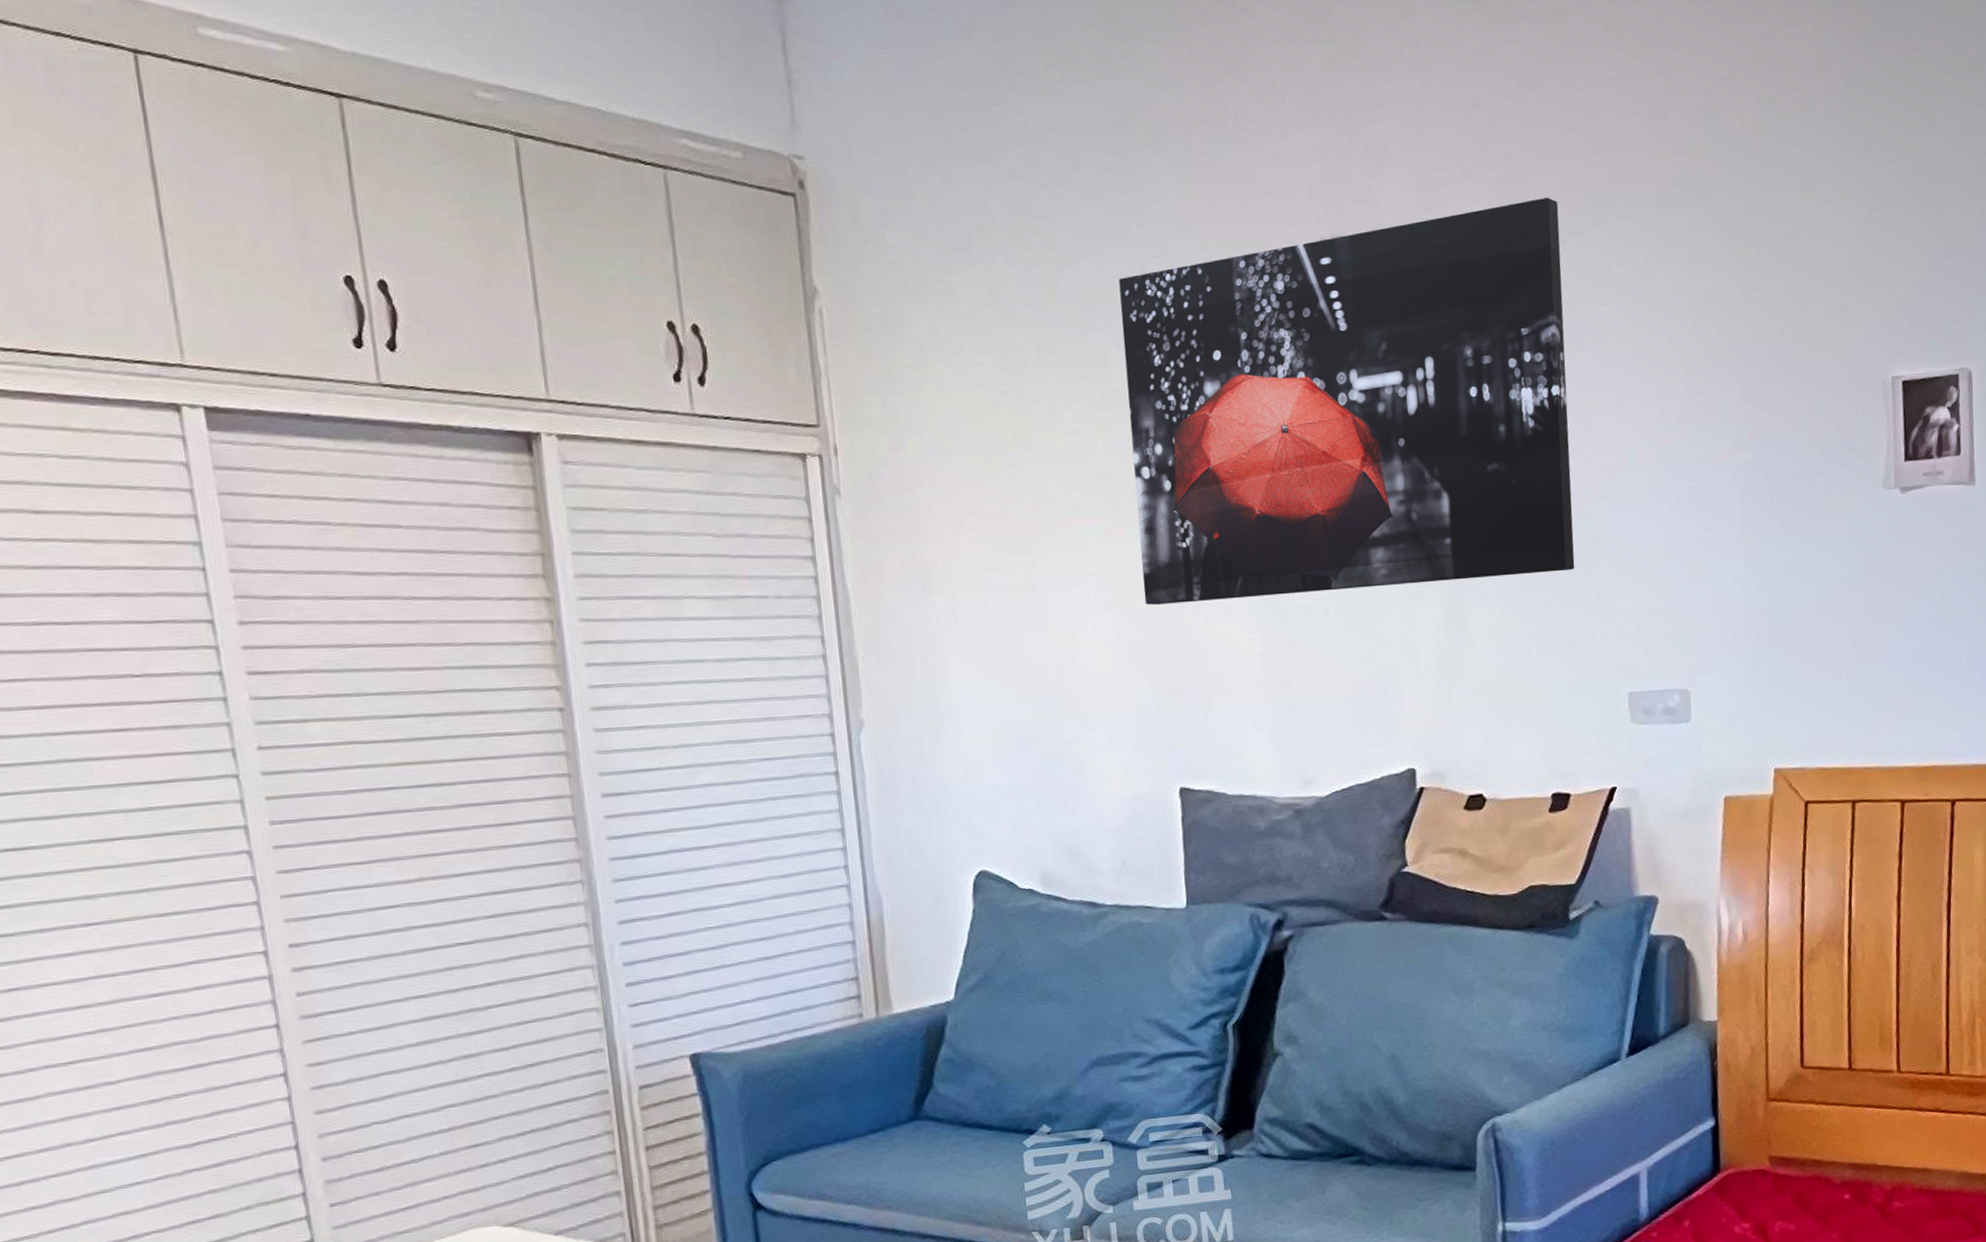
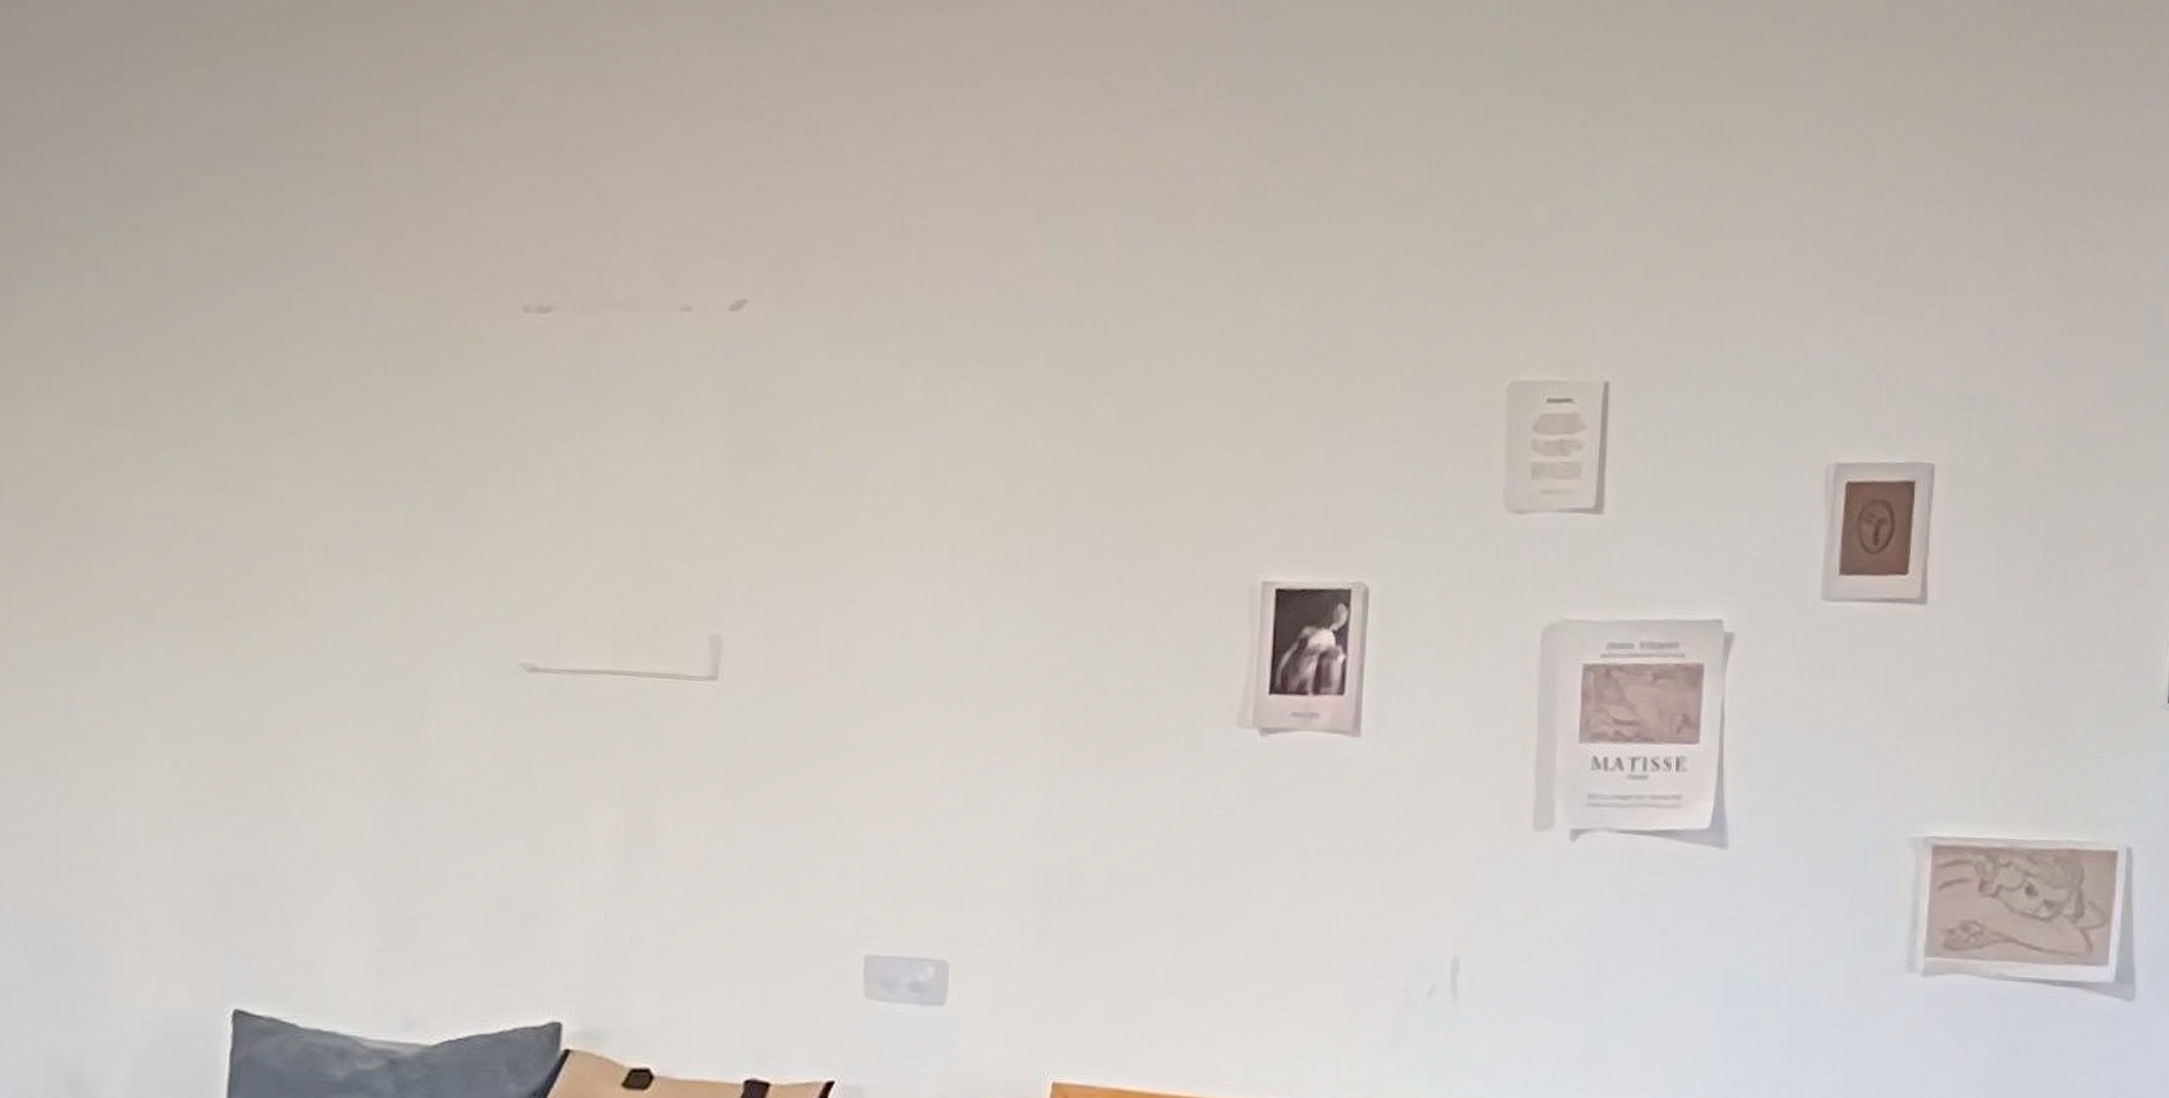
wall art: present [1119,197,1575,605] -> none [221,292,844,782]

